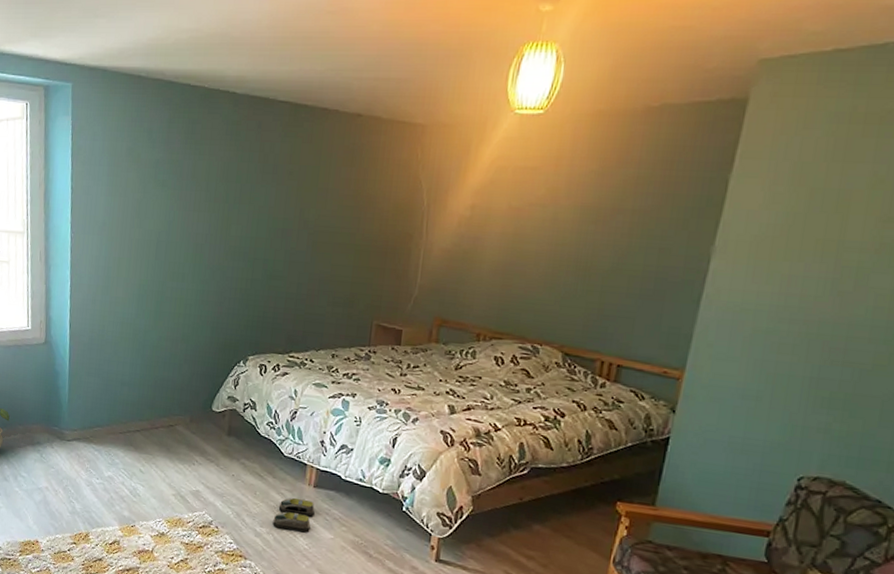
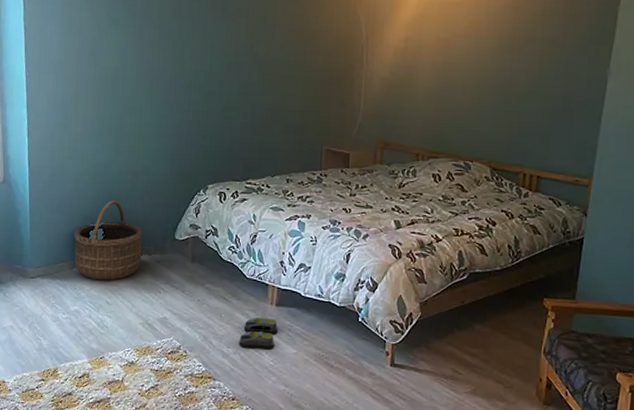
basket: none [110,367,179,449] -> present [74,200,143,281]

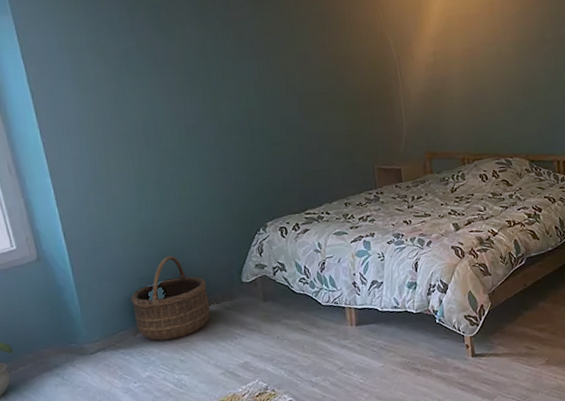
slippers: present [239,317,278,350] -> none [325,339,362,373]

